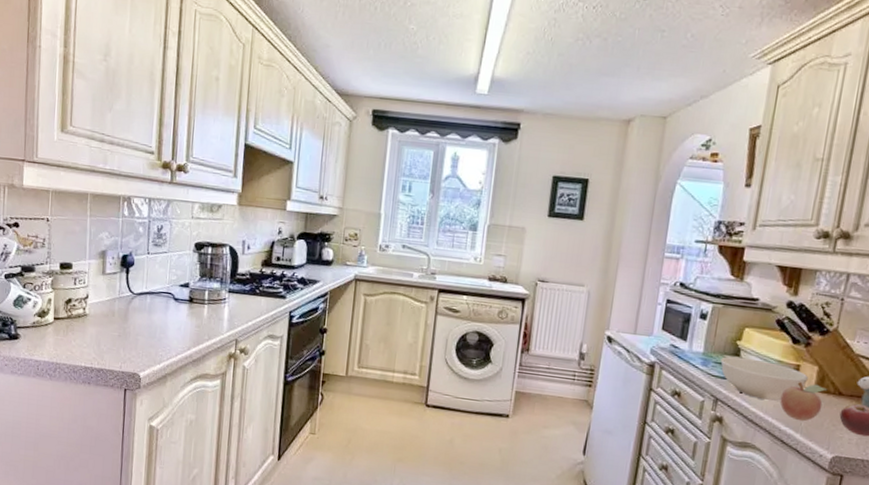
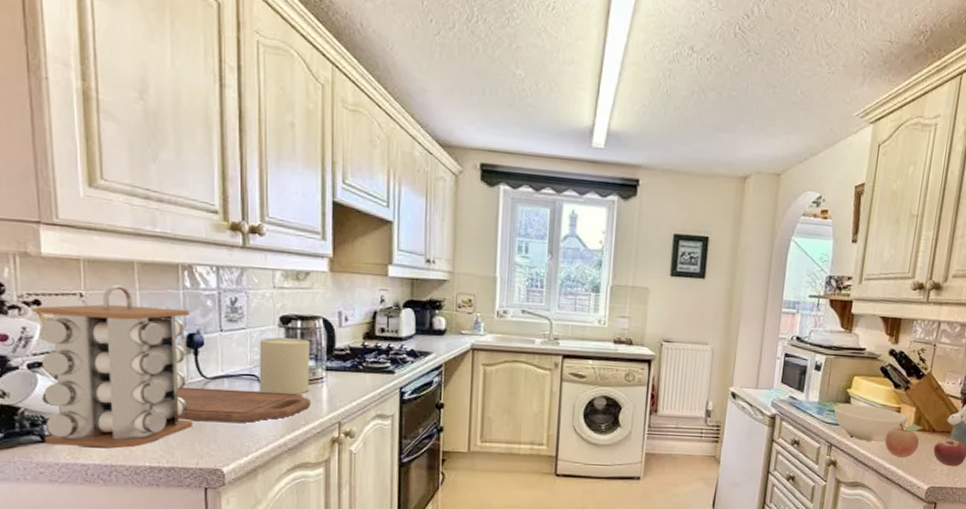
spice rack: none [10,212,125,350] -> present [35,284,193,448]
cutting board: none [109,300,214,335] -> present [177,386,311,423]
pen holder: none [173,261,217,313] -> present [259,337,310,394]

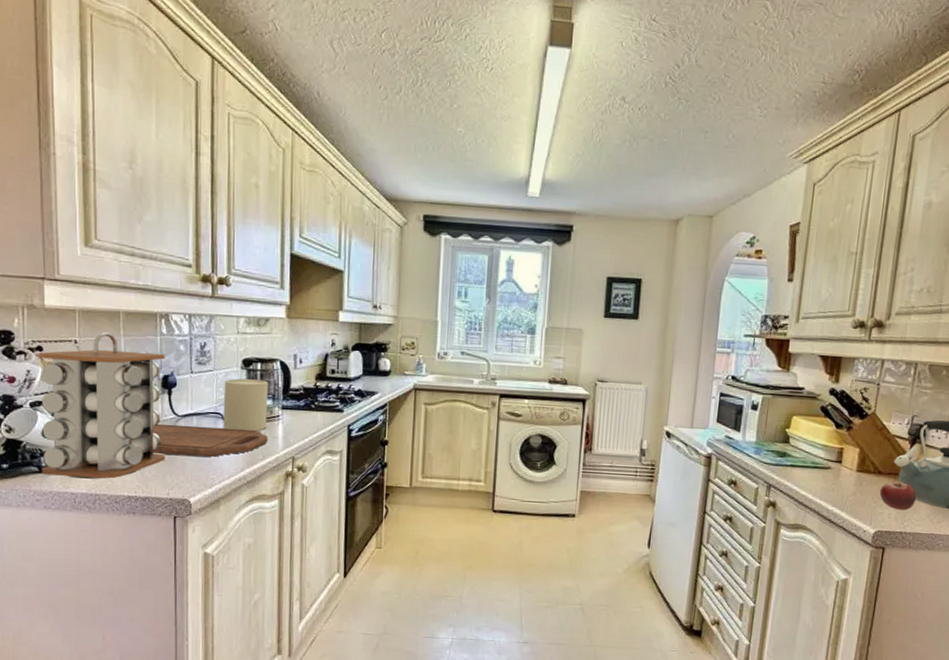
bowl: present [833,404,908,443] -> none [771,444,851,484]
fruit: present [884,423,923,459] -> none [826,464,867,501]

